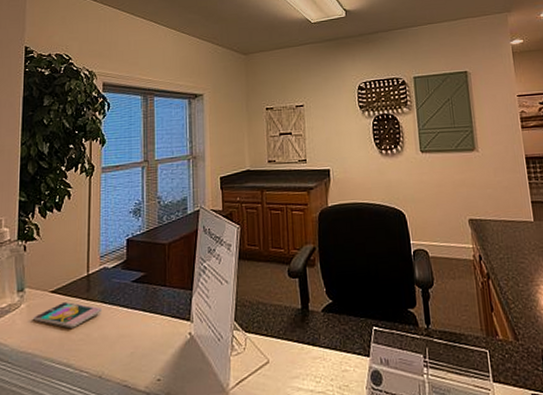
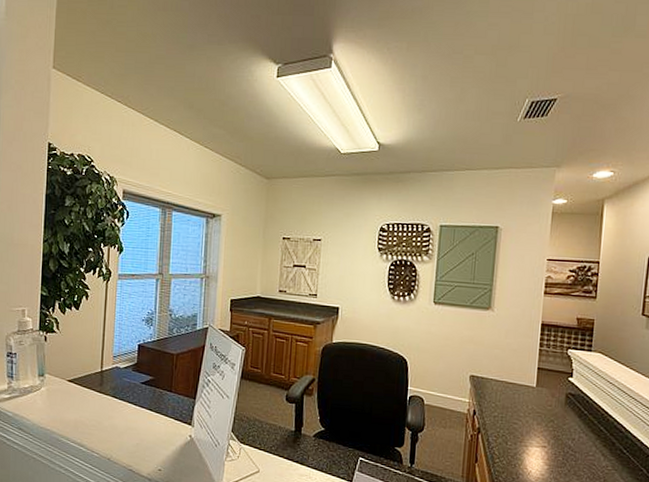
smartphone: present [33,301,102,328] -> none [52,391,113,415]

